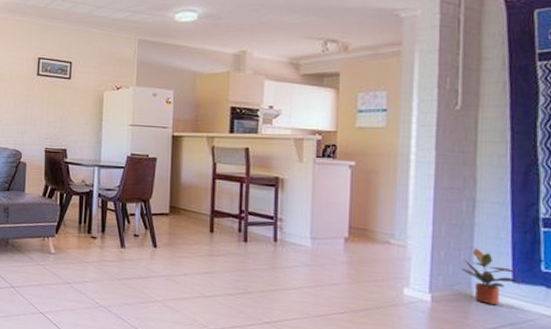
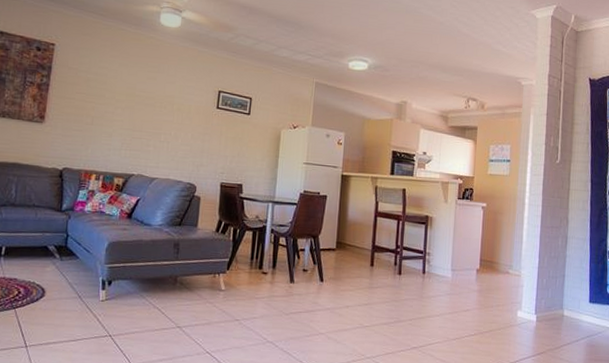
potted plant: present [462,248,522,306] -> none [557,276,595,322]

